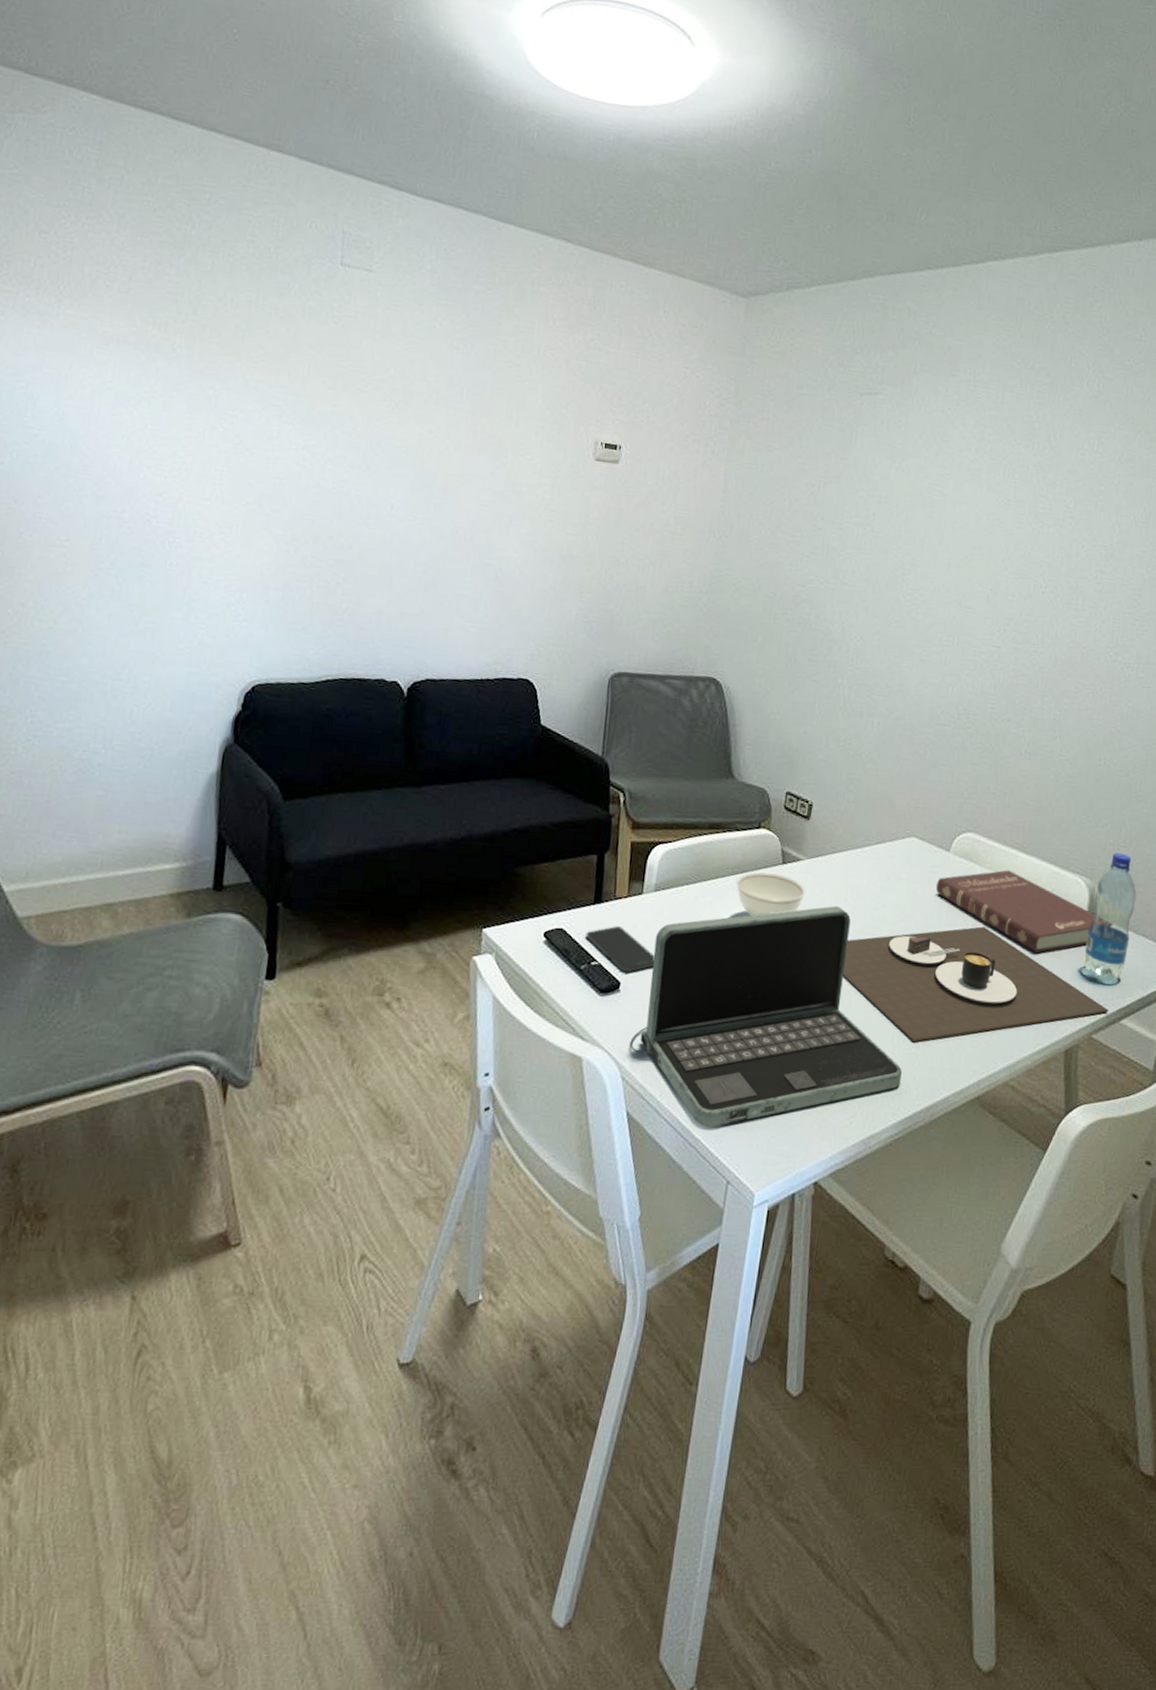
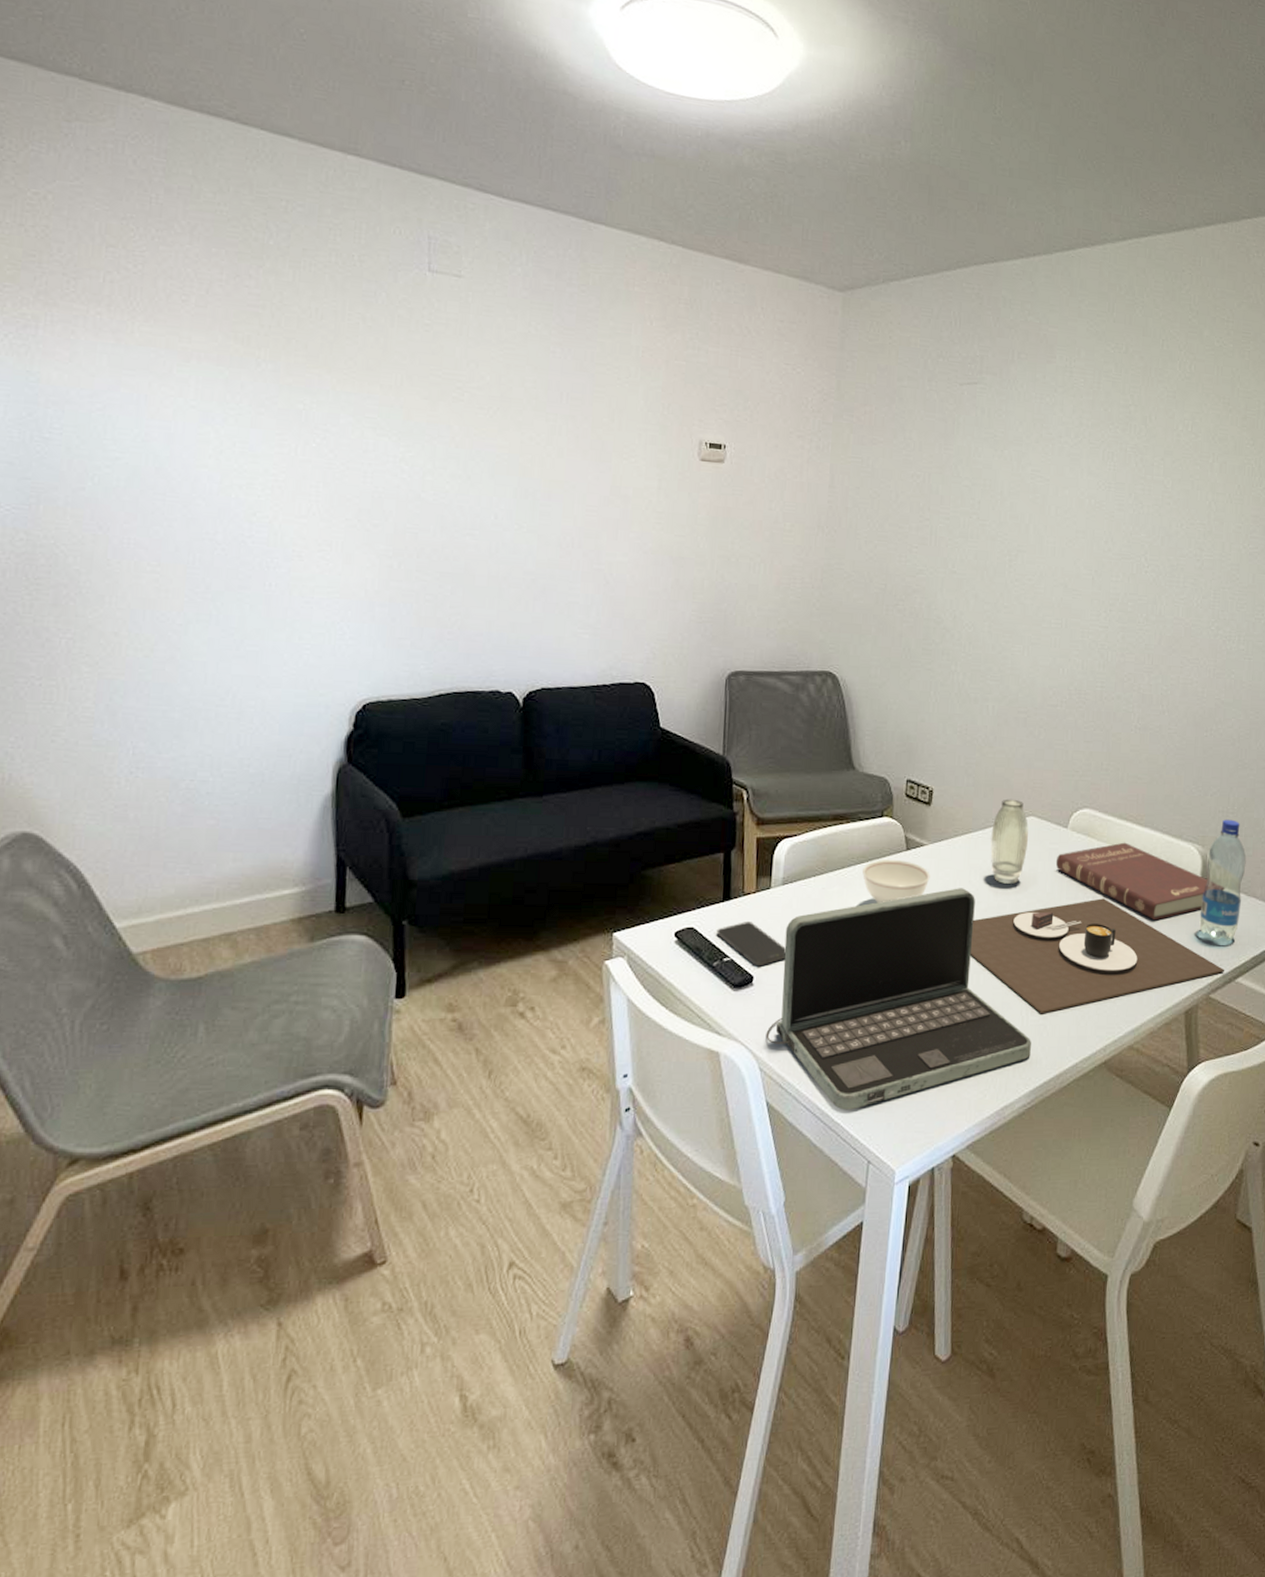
vase: none [868,817,909,906] -> present [990,799,1029,884]

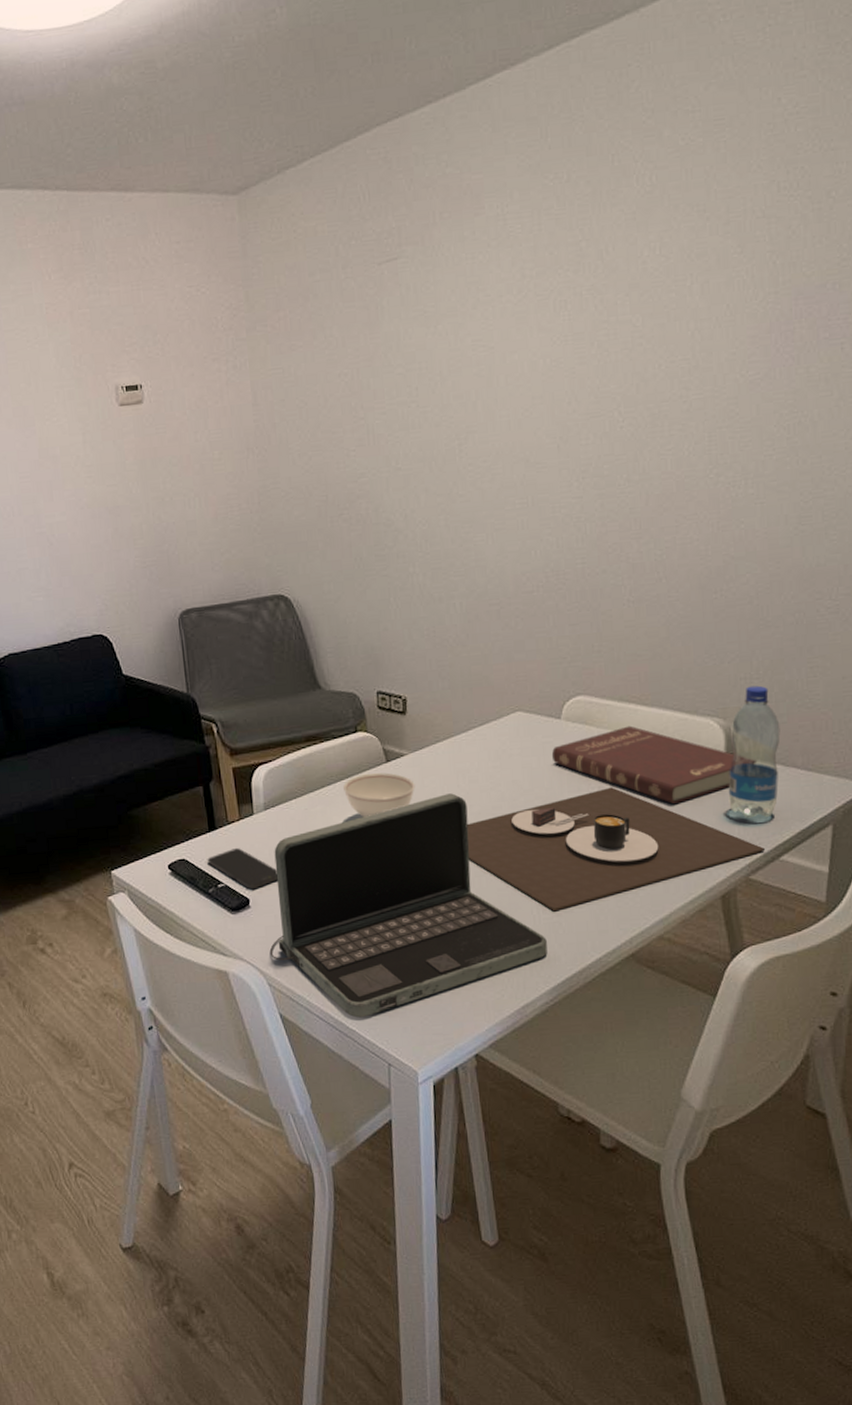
vase: present [990,799,1029,884] -> none [475,696,518,784]

